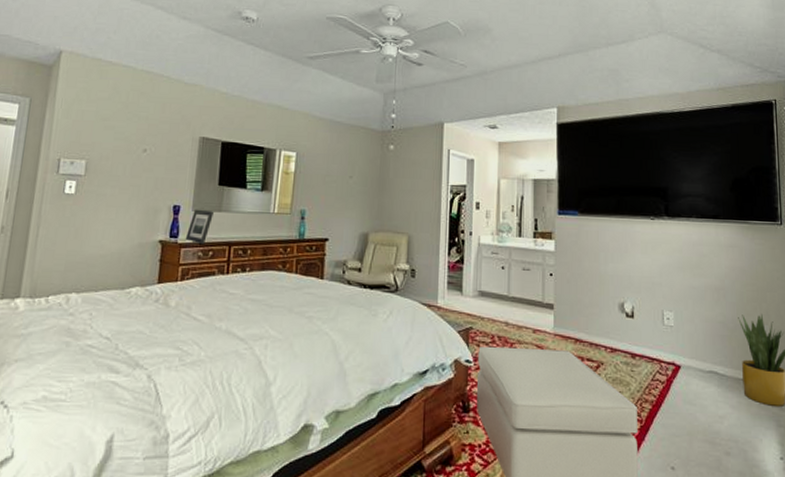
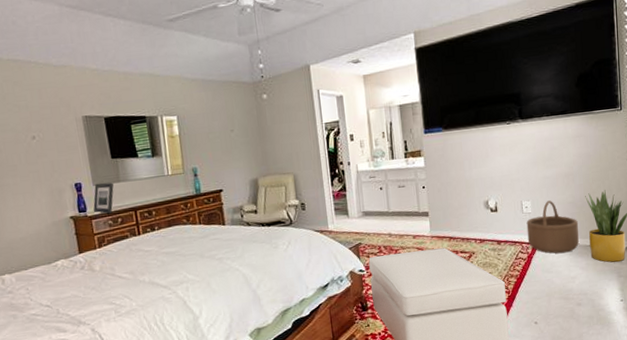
basket: none [667,315,729,384] -> present [526,200,579,254]

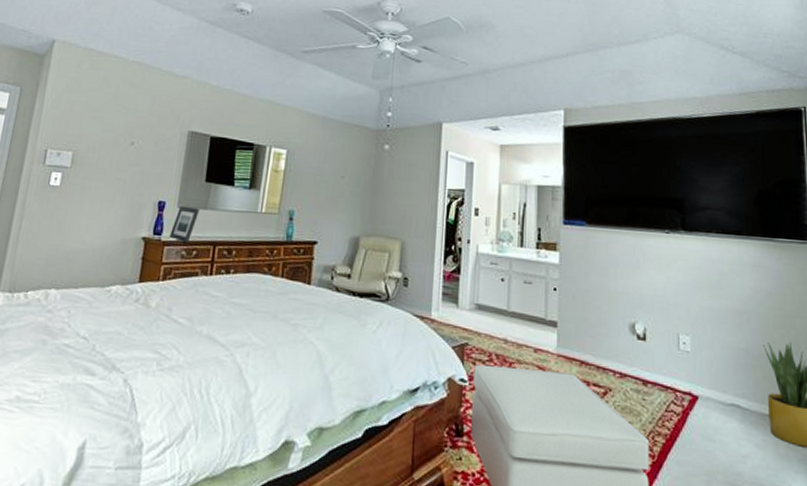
basket: present [526,200,579,254] -> none [683,340,753,418]

